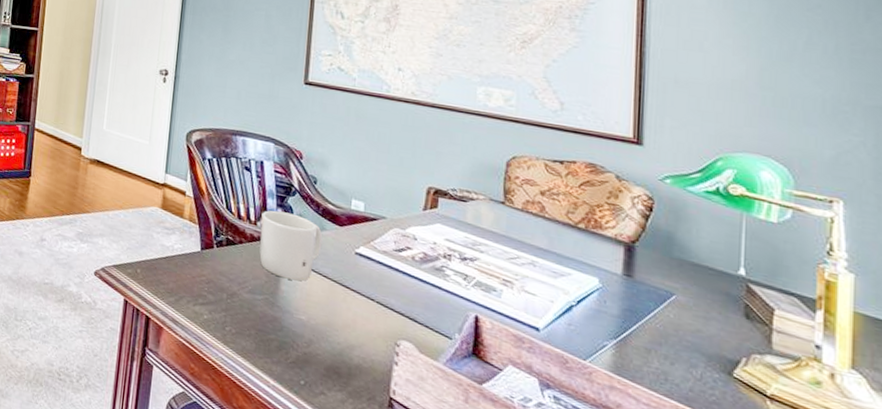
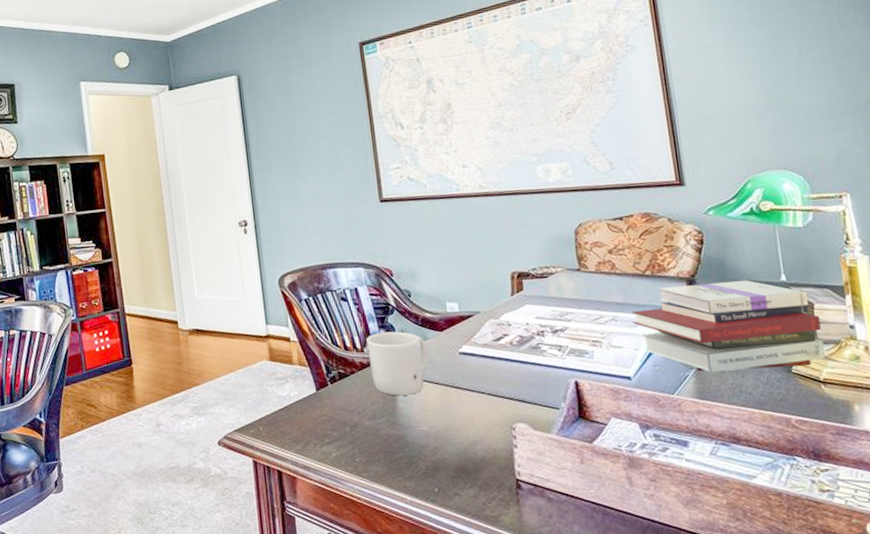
books: none [554,245,779,376] -> present [632,279,825,373]

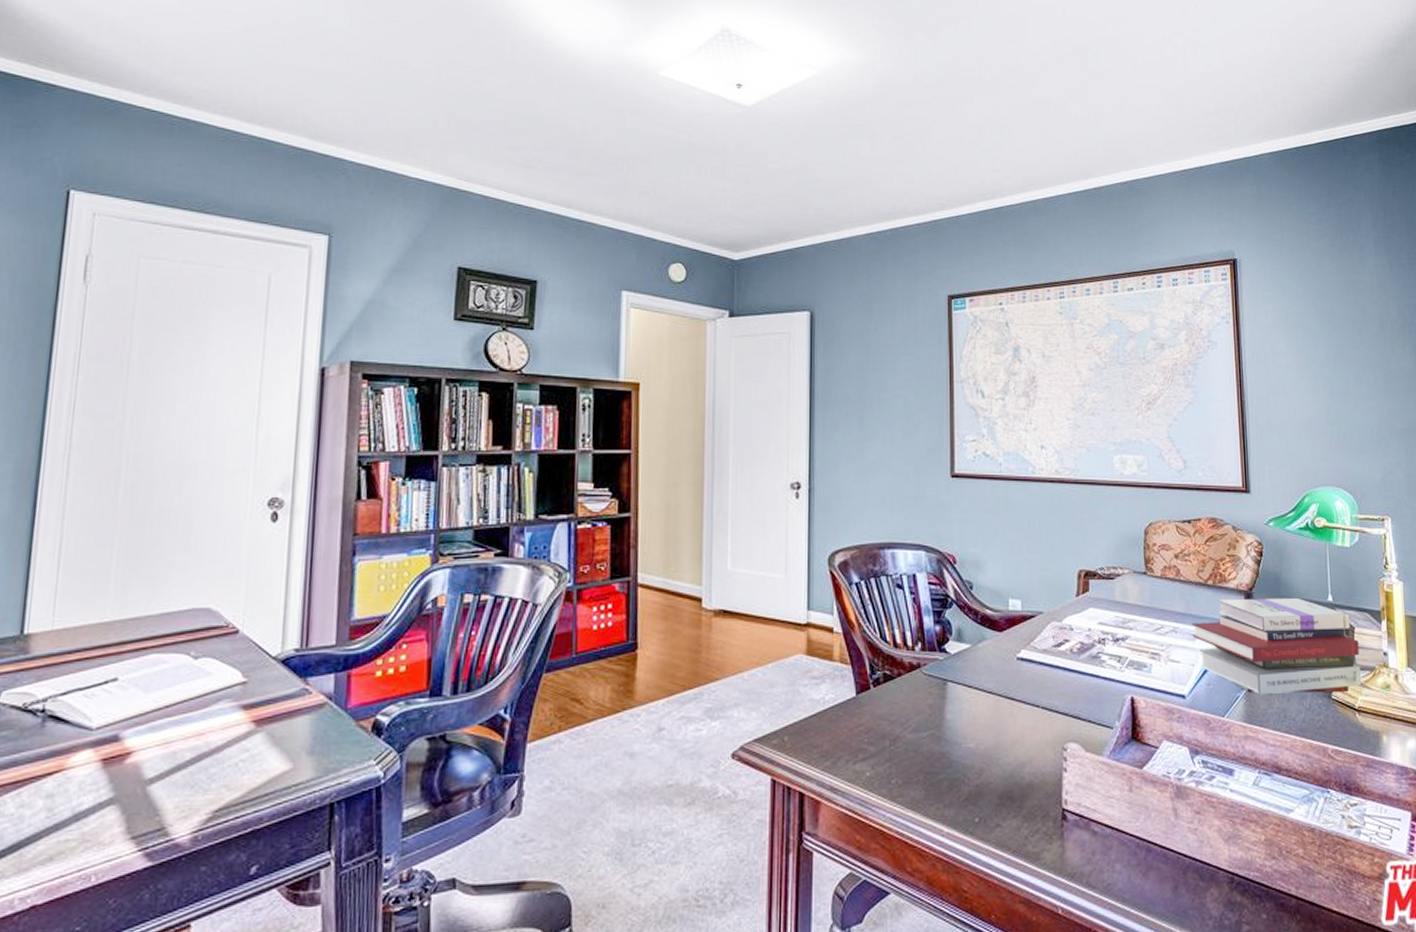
mug: present [366,331,429,396] -> none [919,628,984,705]

